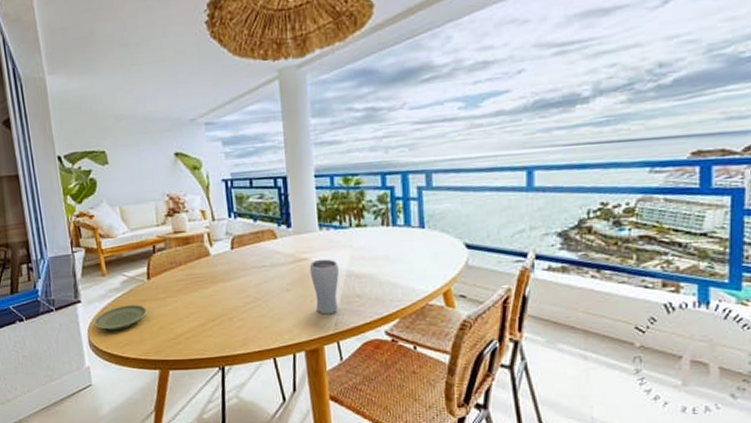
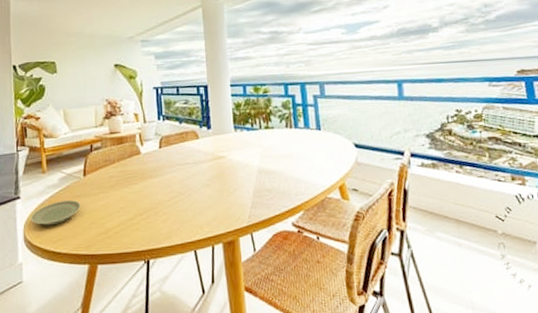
drinking glass: present [309,259,339,315] -> none [226,157,252,208]

